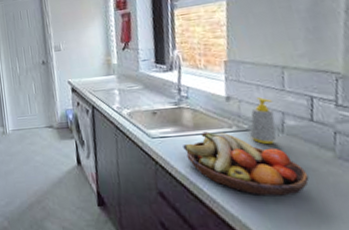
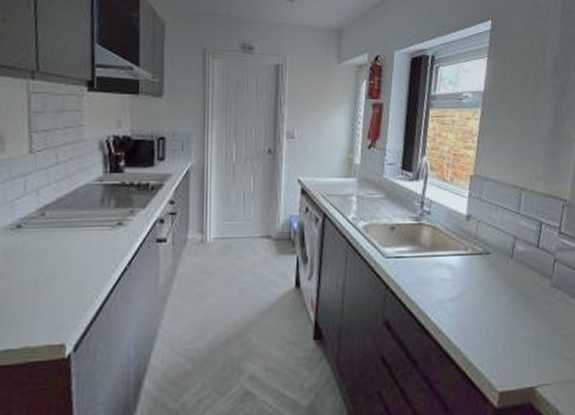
fruit bowl: present [183,131,309,197] -> none [417,253,528,326]
soap bottle: present [250,97,277,145] -> none [483,219,509,271]

